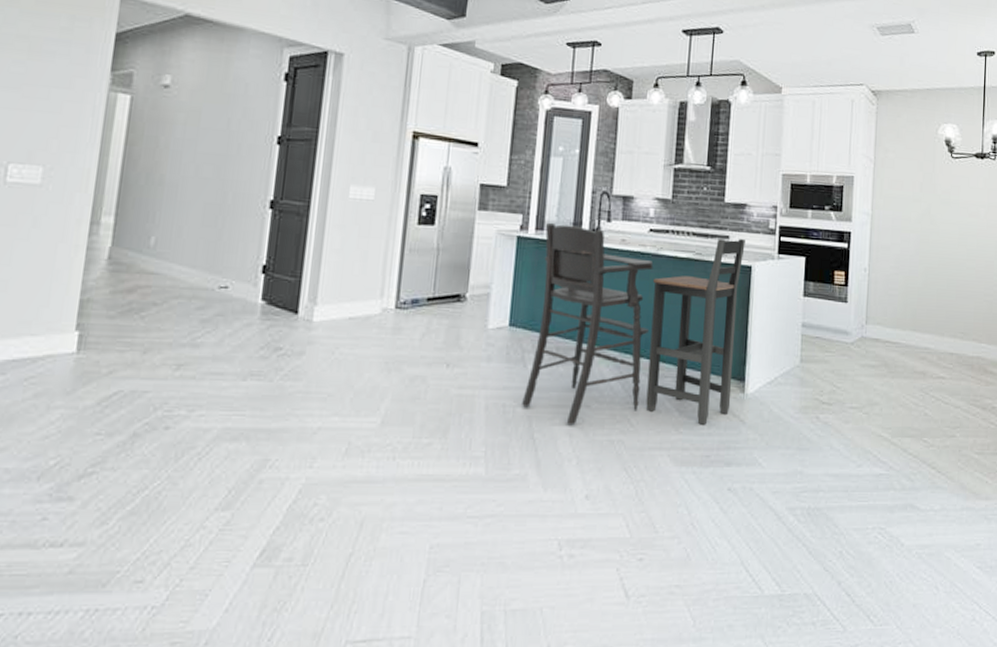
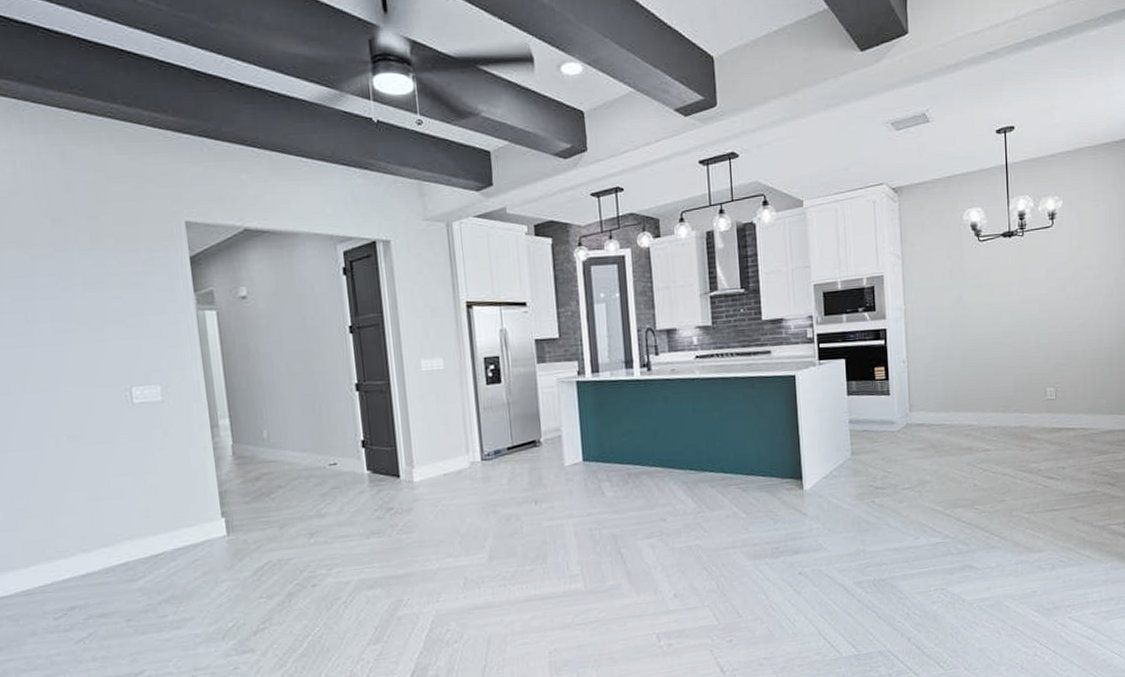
children's high chair: present [522,222,654,426] -> none [601,363,709,539]
bar stool: present [646,238,745,425] -> none [706,351,792,522]

